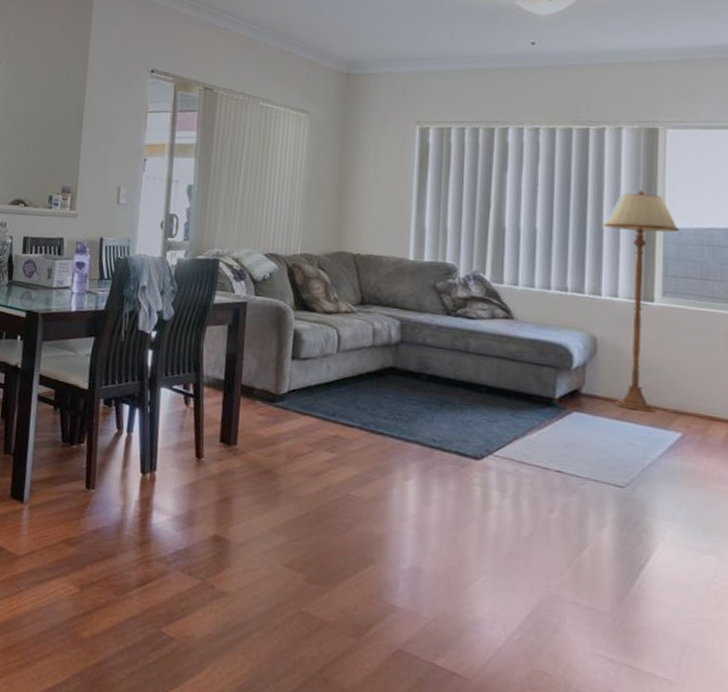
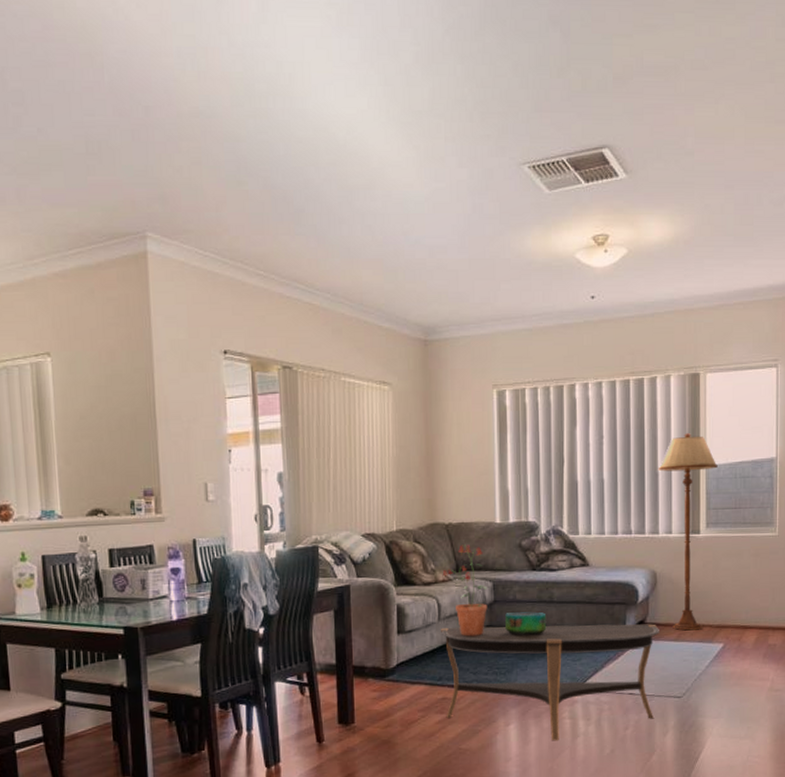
coffee table: none [338,360,598,509] -> present [441,624,659,741]
potted plant: none [345,277,394,376] -> present [442,544,488,637]
decorative bowl: none [411,356,460,385] -> present [505,612,547,635]

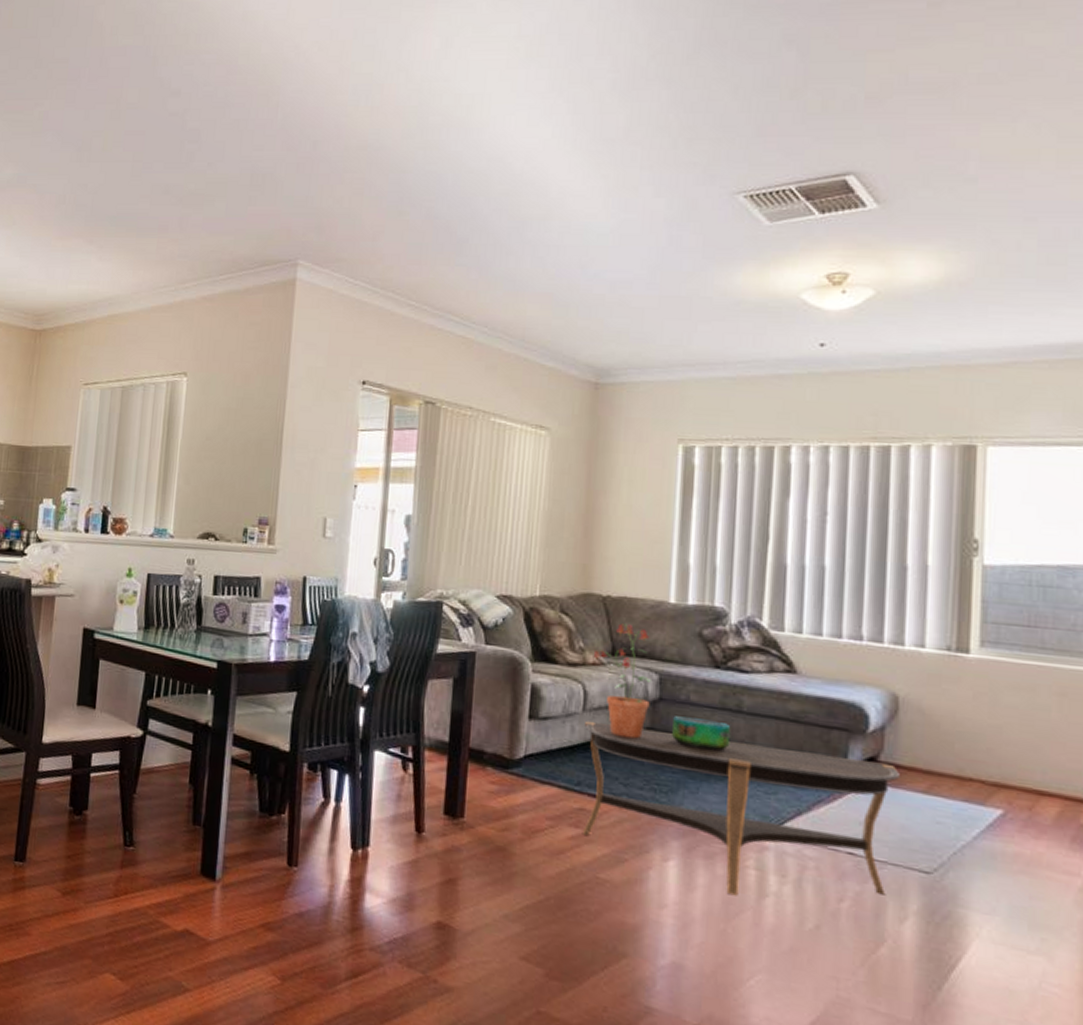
floor lamp: present [658,433,718,631] -> none [907,520,1001,785]

